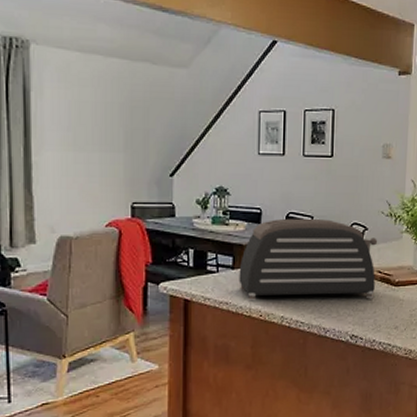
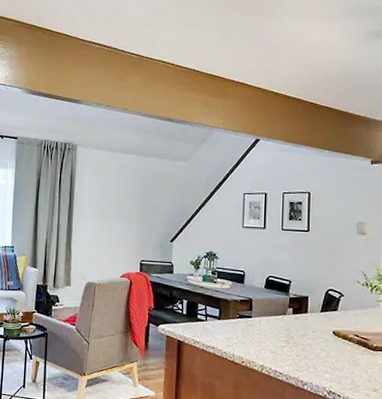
toaster: present [239,218,378,301] -> none [224,281,354,360]

